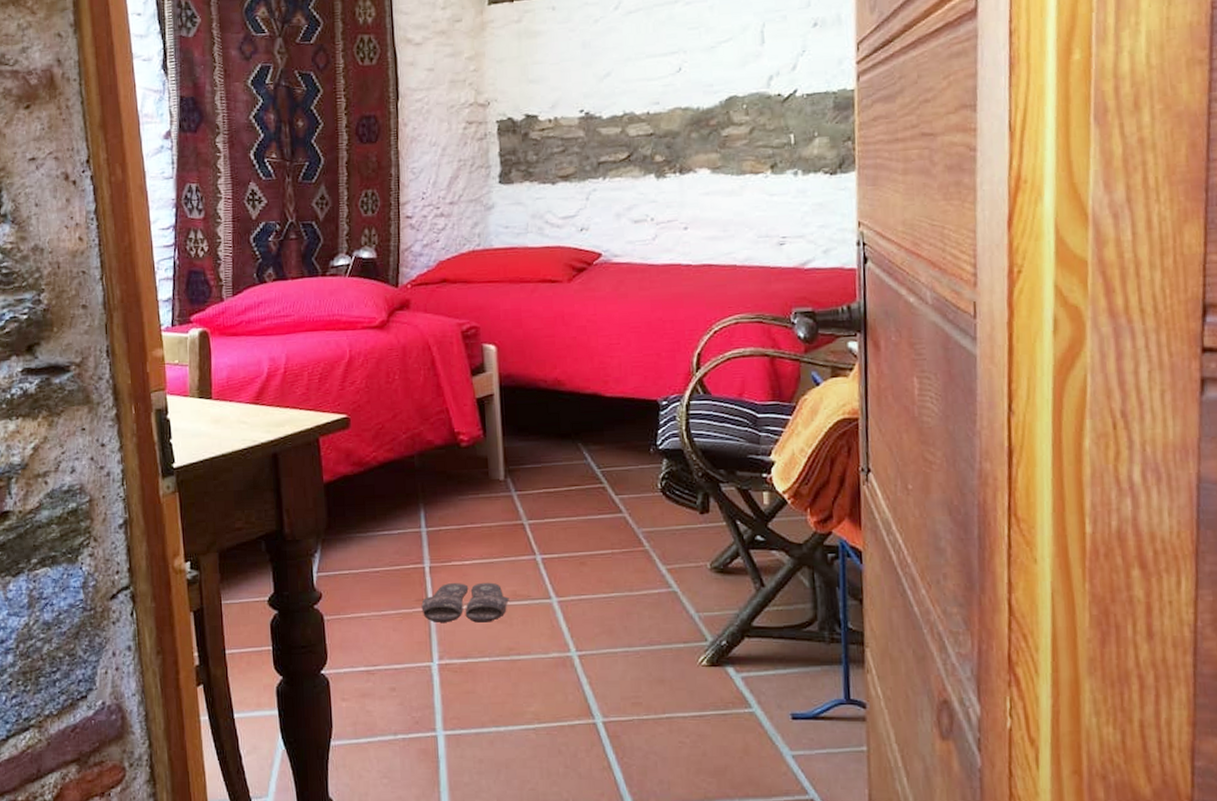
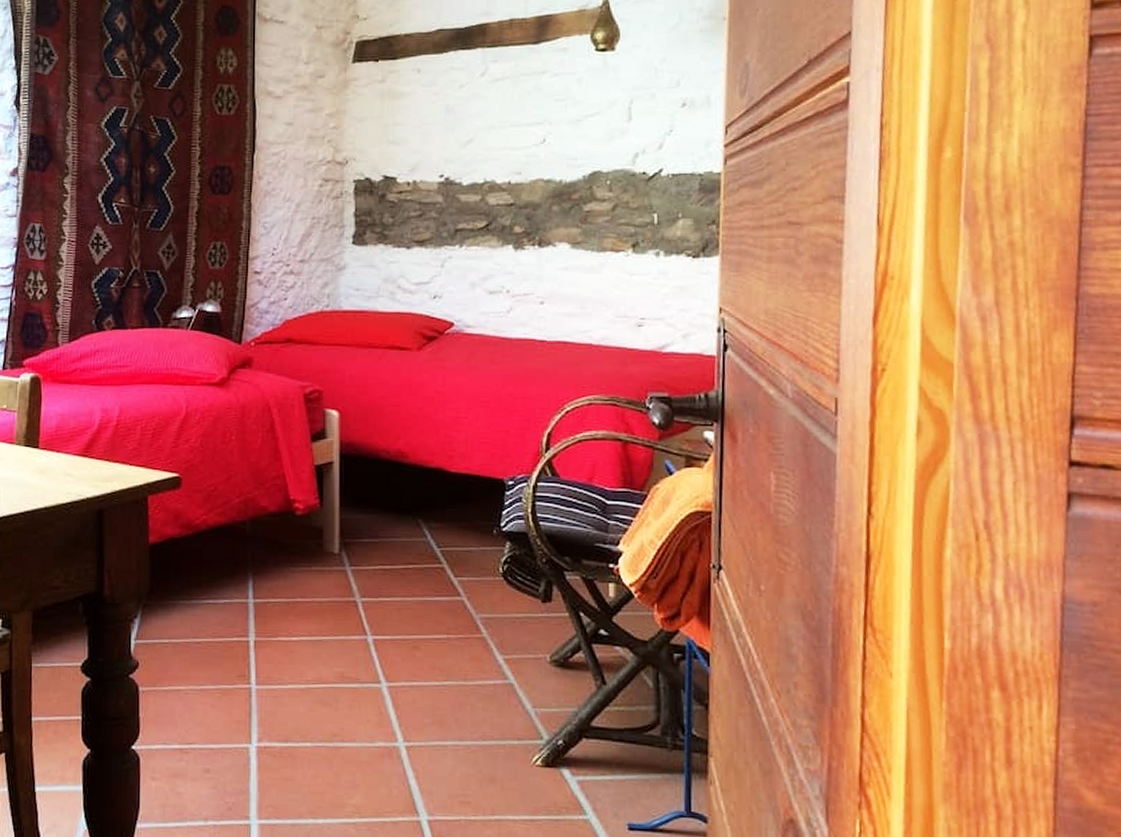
slippers: present [421,582,509,623] -> none [243,660,336,705]

